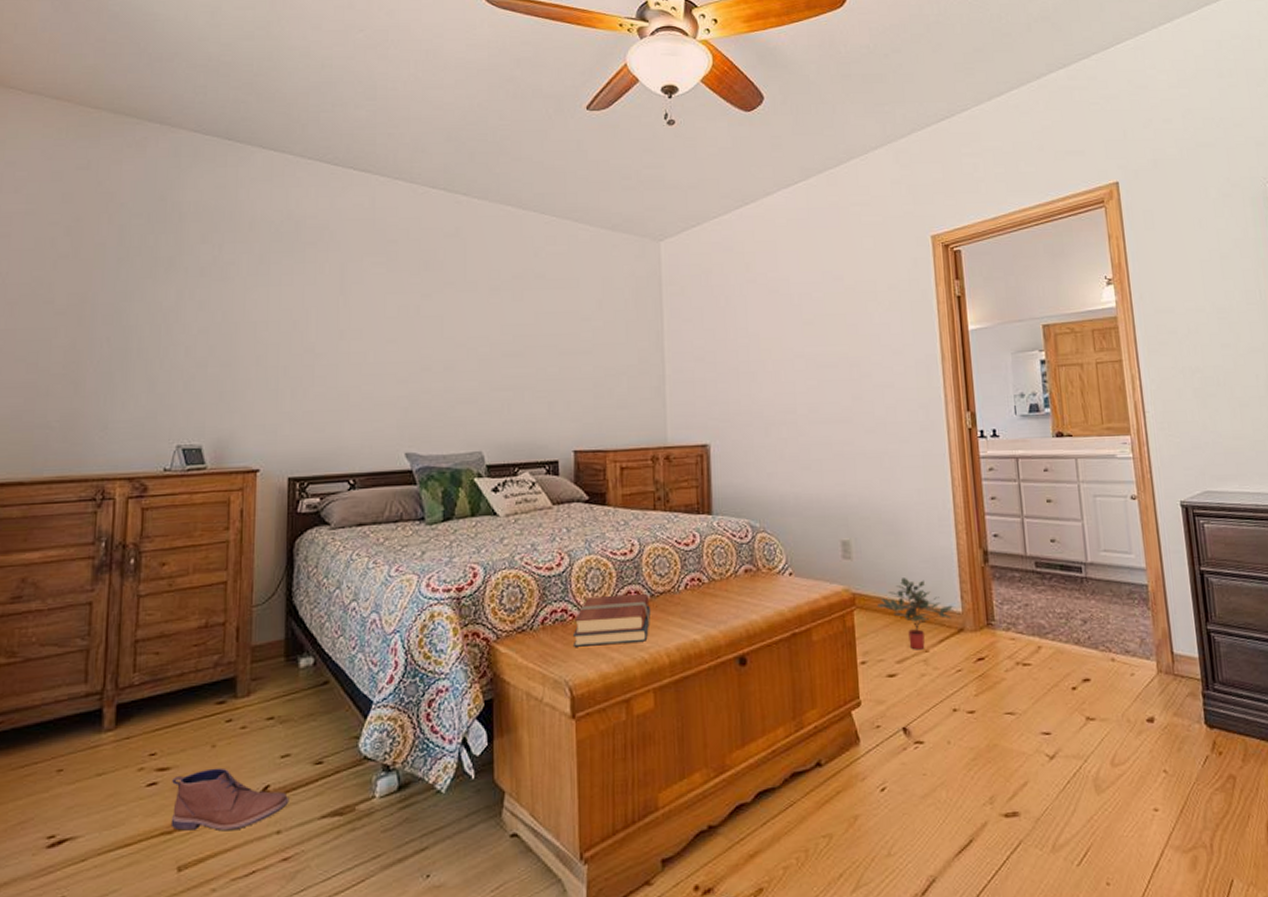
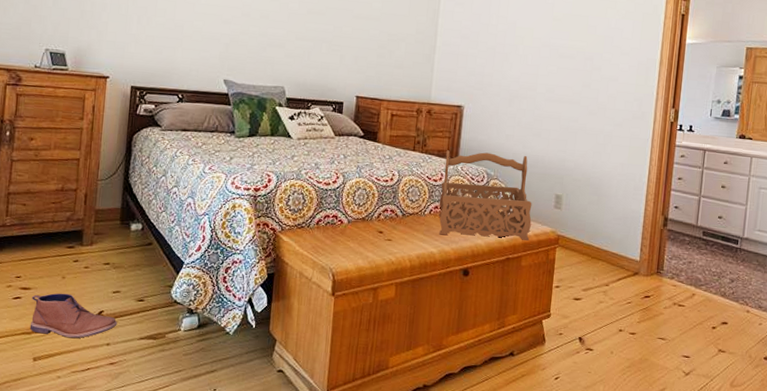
books: present [572,593,651,647] -> none [339,209,402,248]
decorative basket: none [695,497,818,615] -> present [439,150,532,241]
potted plant: present [876,578,955,650] -> none [574,229,634,284]

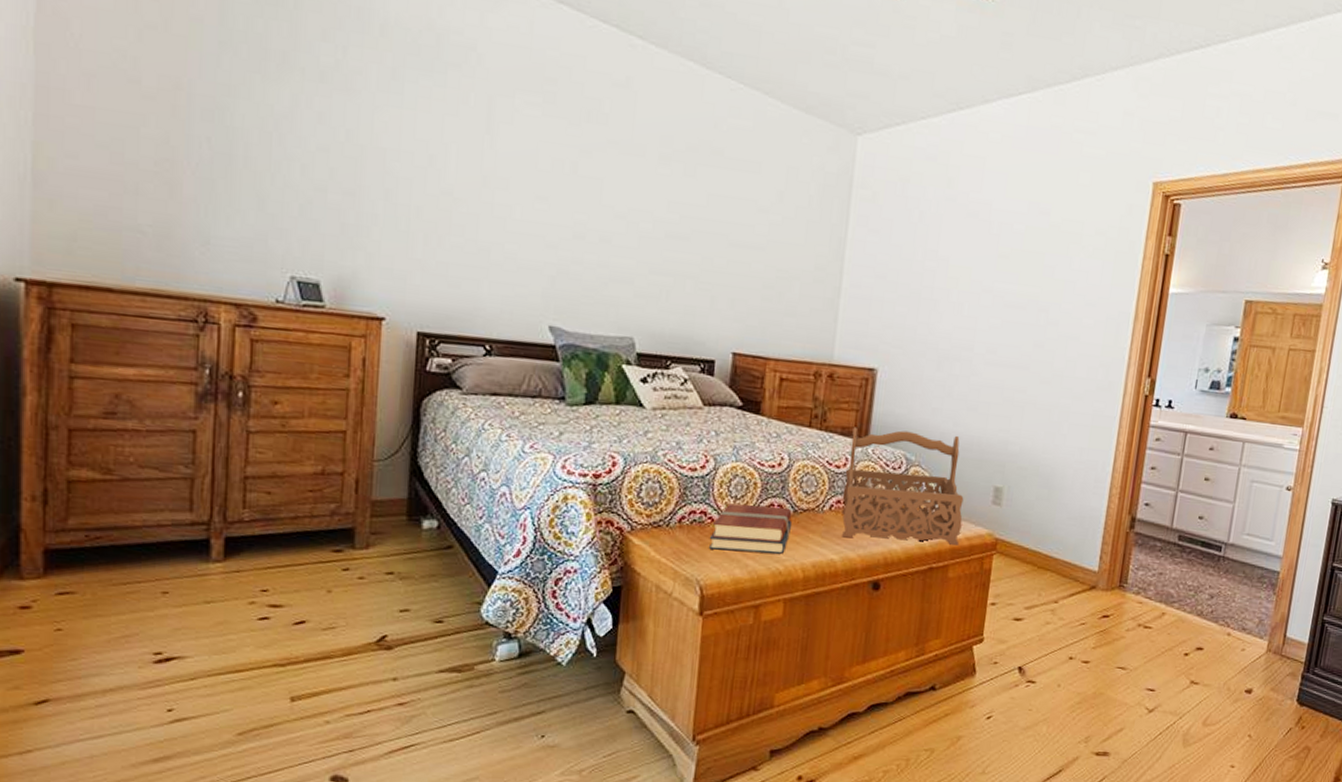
shoe: present [29,293,118,339] -> none [283,612,407,672]
books: none [339,209,402,248] -> present [709,503,793,554]

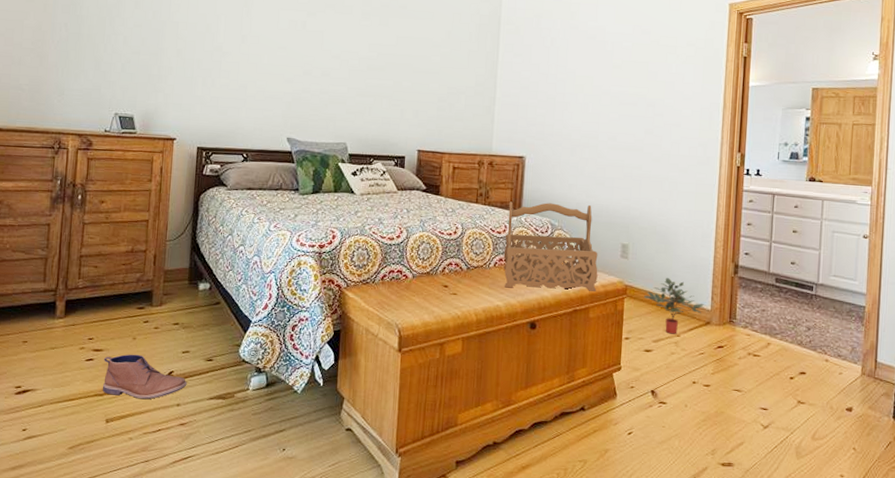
shoe: none [283,612,407,672] -> present [102,354,187,400]
books: present [709,503,793,554] -> none [404,264,467,302]
potted plant: none [1016,531,1091,600] -> present [643,278,705,334]

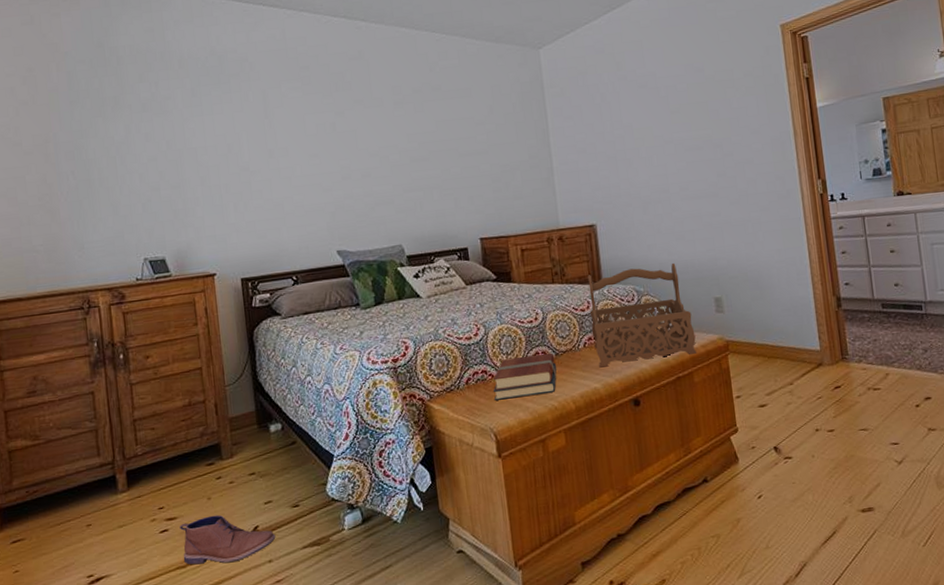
books: none [404,264,467,302] -> present [493,352,557,401]
potted plant: present [643,278,705,334] -> none [747,325,814,384]

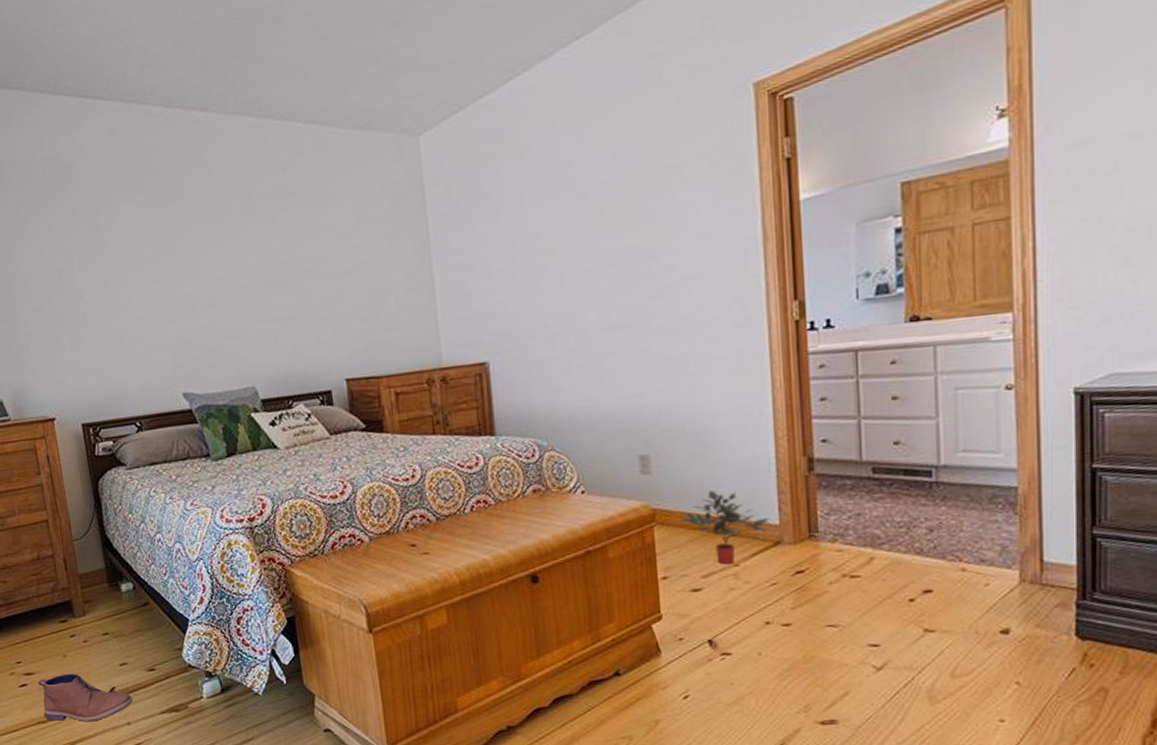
books: present [493,352,557,401] -> none [362,516,438,569]
decorative basket: present [587,264,697,368] -> none [477,412,614,536]
potted plant: none [747,325,814,384] -> present [680,491,771,565]

